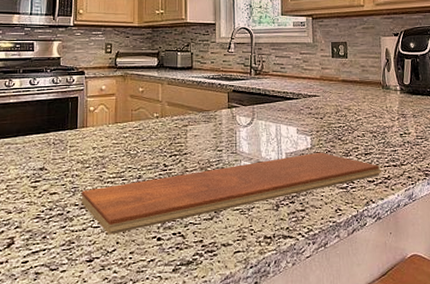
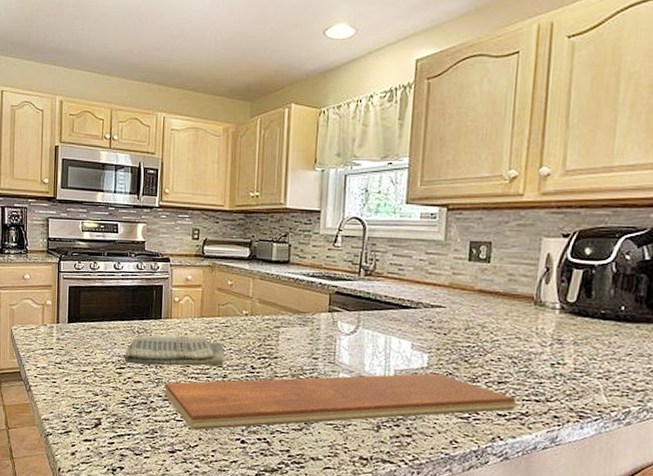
dish towel: none [39,139,139,176] -> present [124,334,224,367]

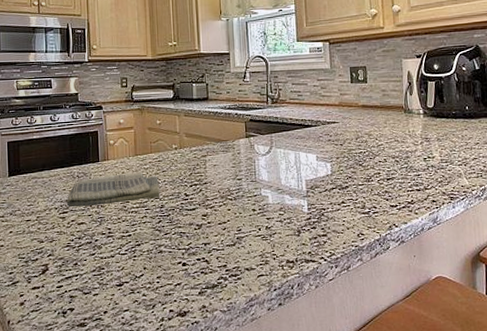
chopping board: present [164,373,518,431] -> none [107,178,404,261]

